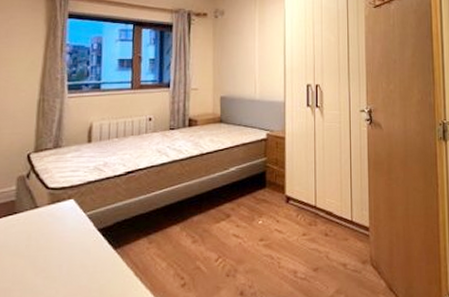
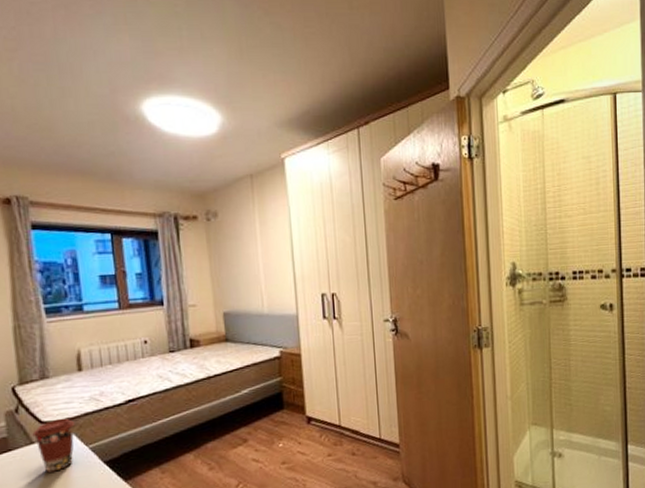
coffee cup: none [38,185,78,237] -> present [32,418,76,473]

